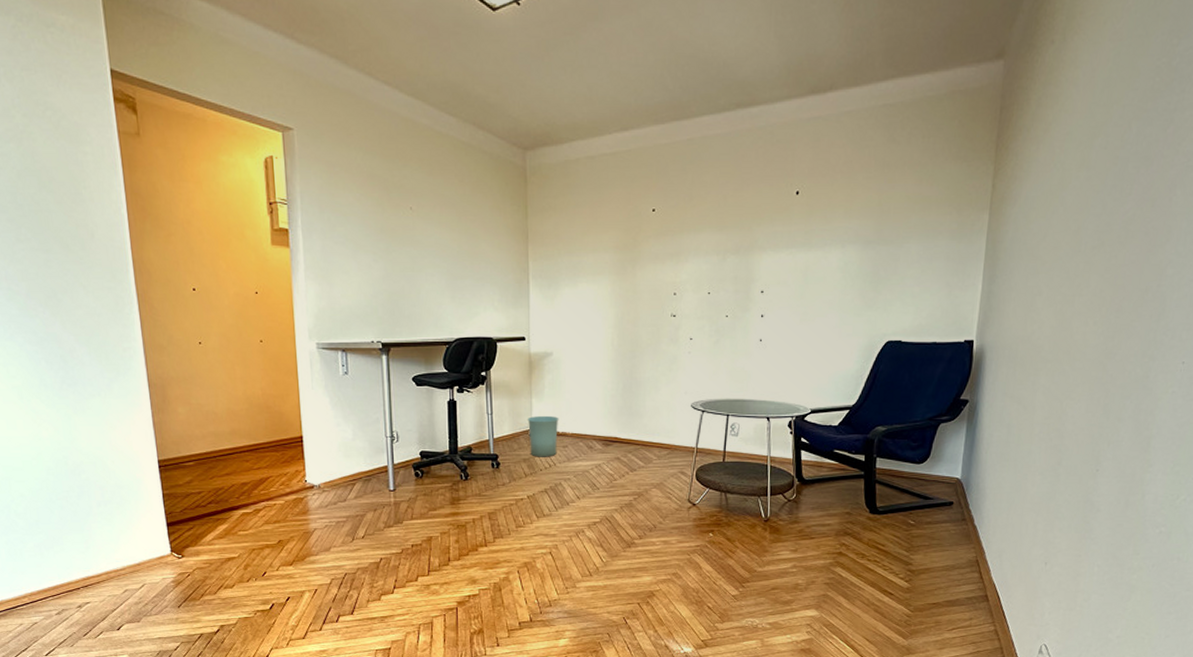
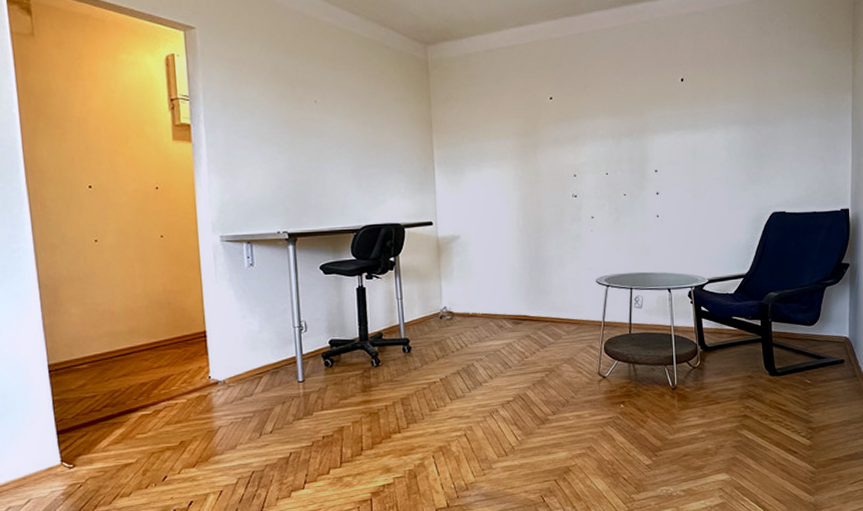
waste bin: present [527,415,559,457] -> none [437,297,469,339]

